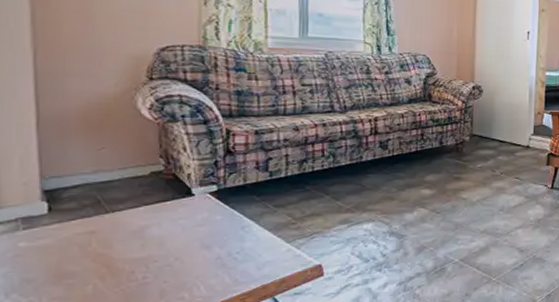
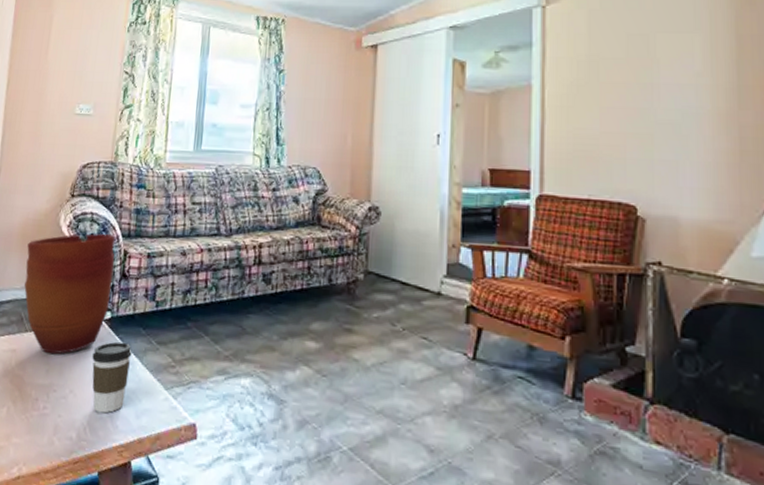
vase: none [94,115,216,230] -> present [24,233,115,355]
coffee cup: none [199,209,247,272] -> present [92,341,132,414]

